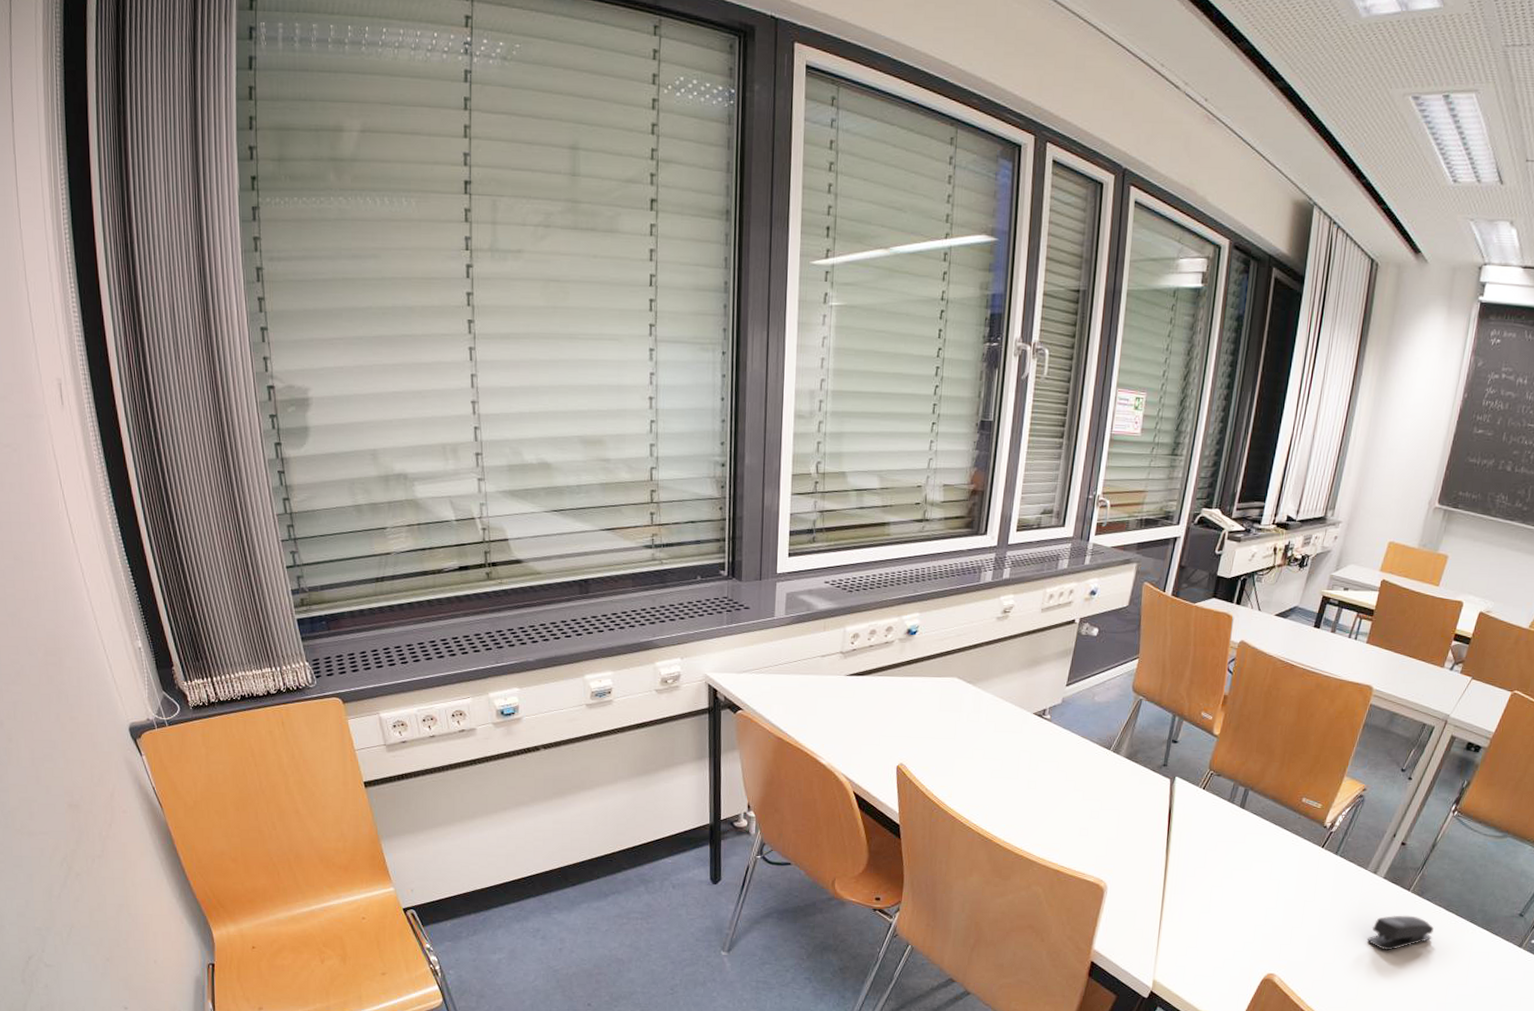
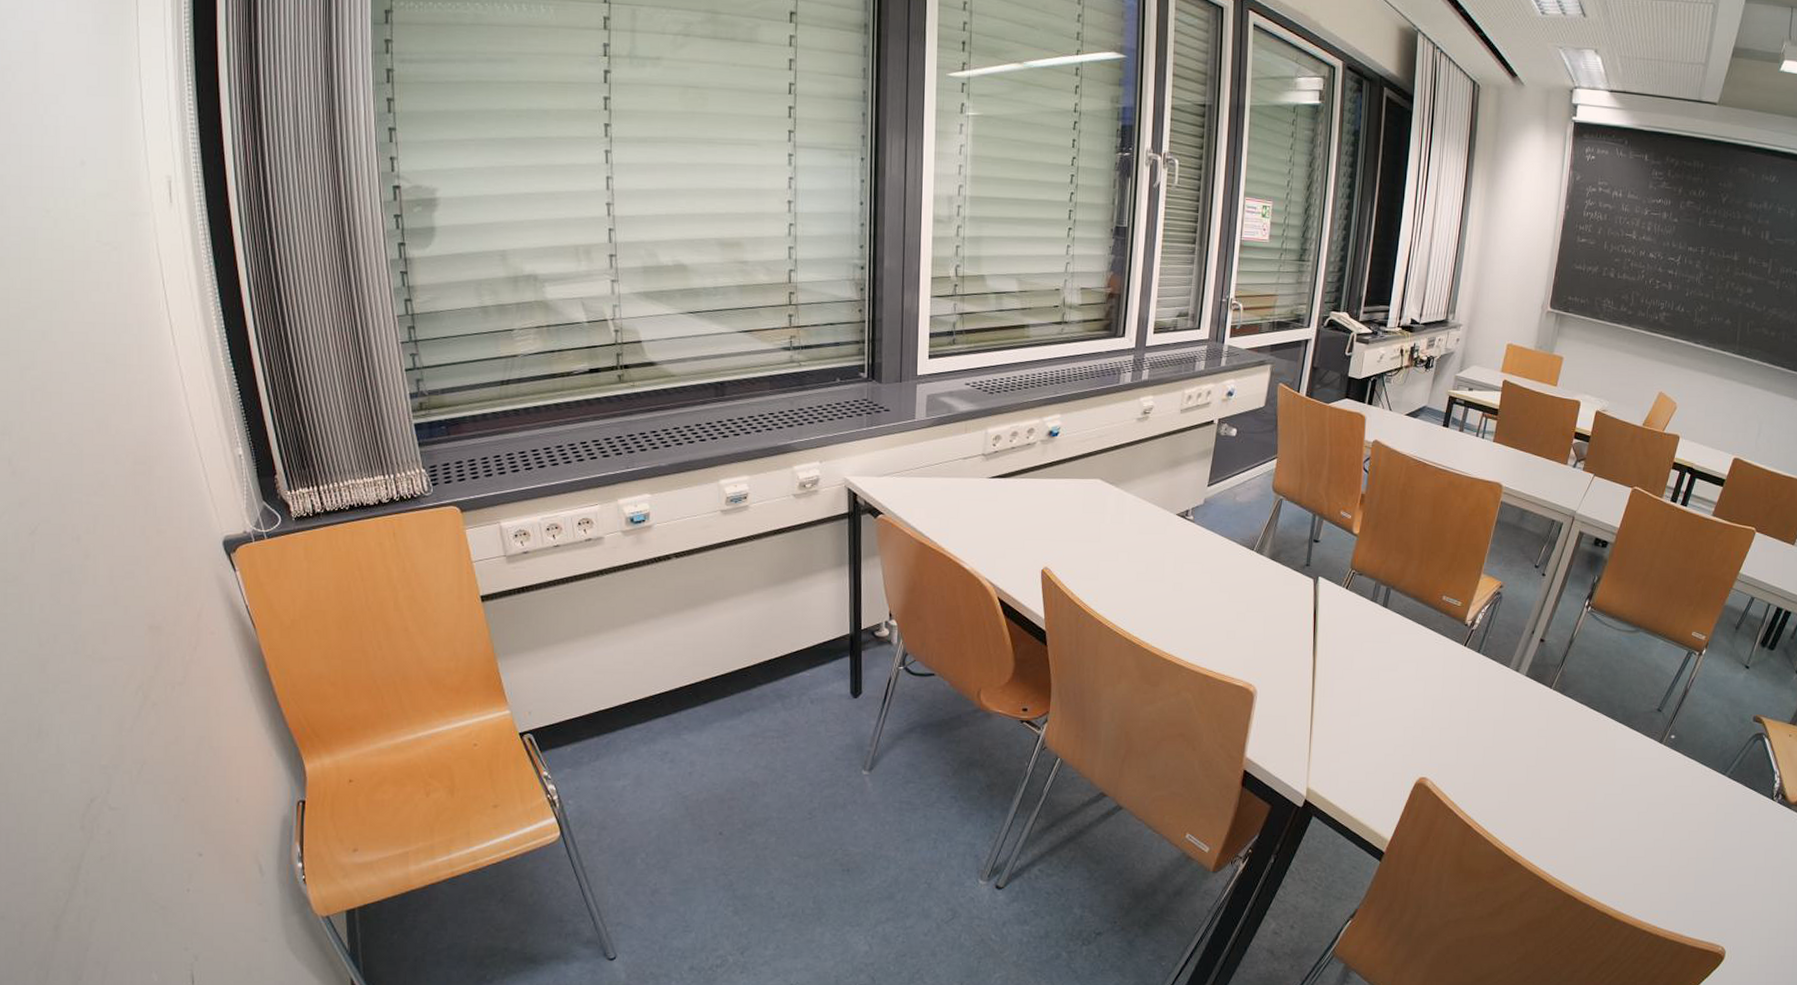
stapler: present [1367,915,1434,951] -> none [1514,713,1577,750]

